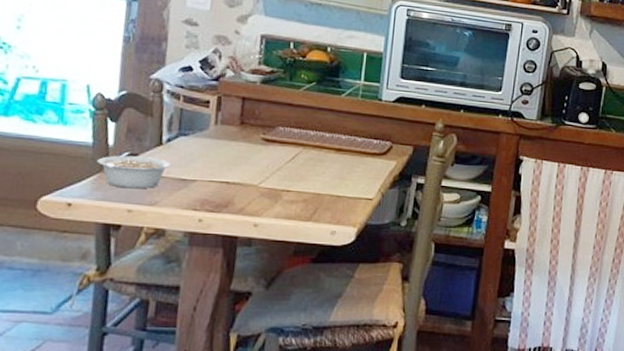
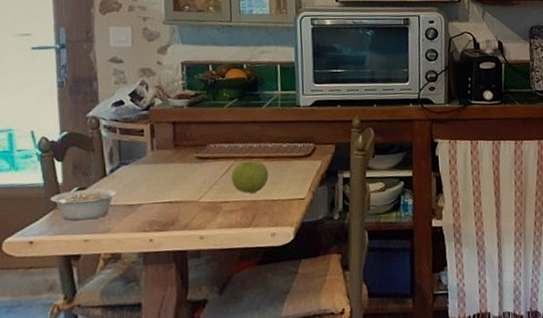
apple: none [296,150,338,185] -> present [231,160,269,193]

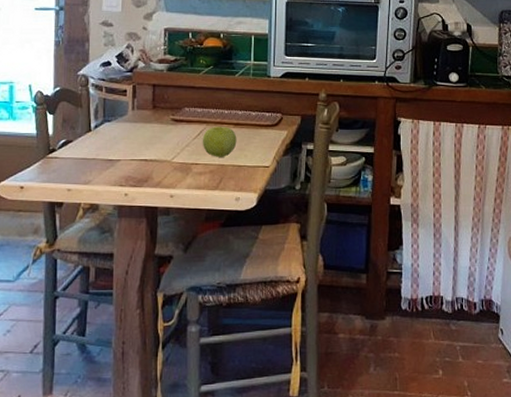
legume: present [50,188,118,221] -> none [41,142,100,171]

